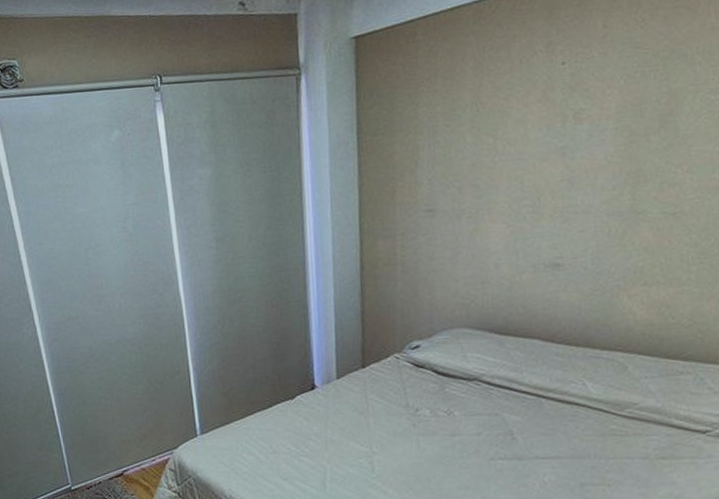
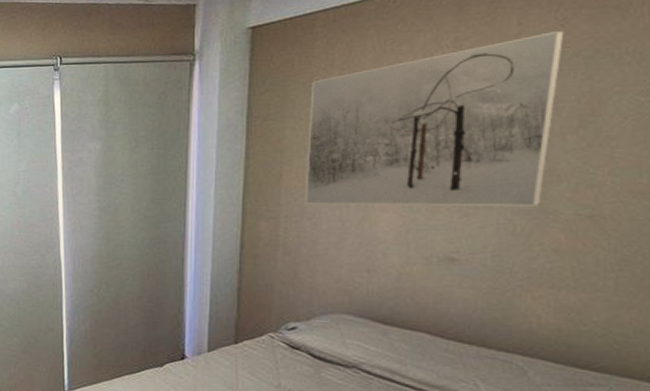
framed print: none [417,33,644,221] -> present [305,31,564,207]

